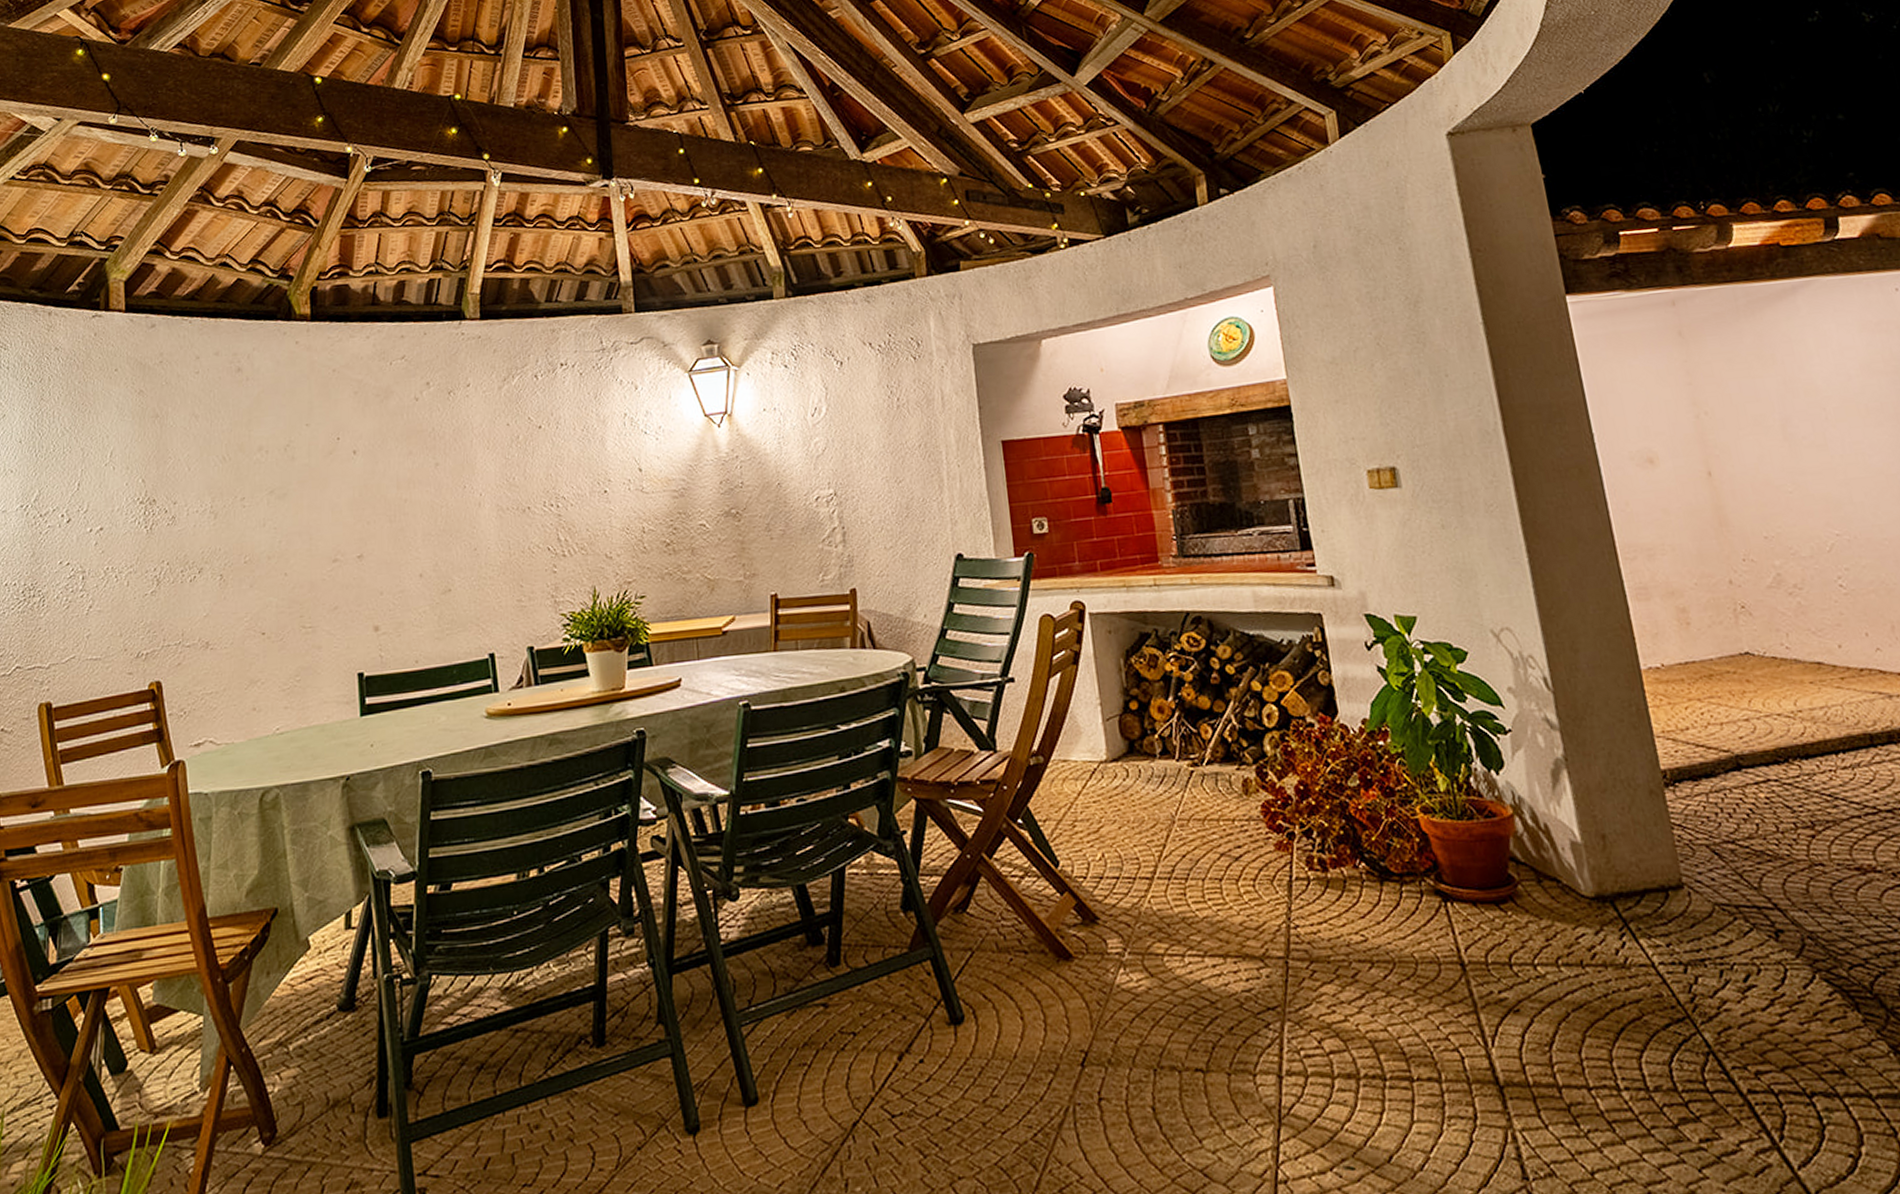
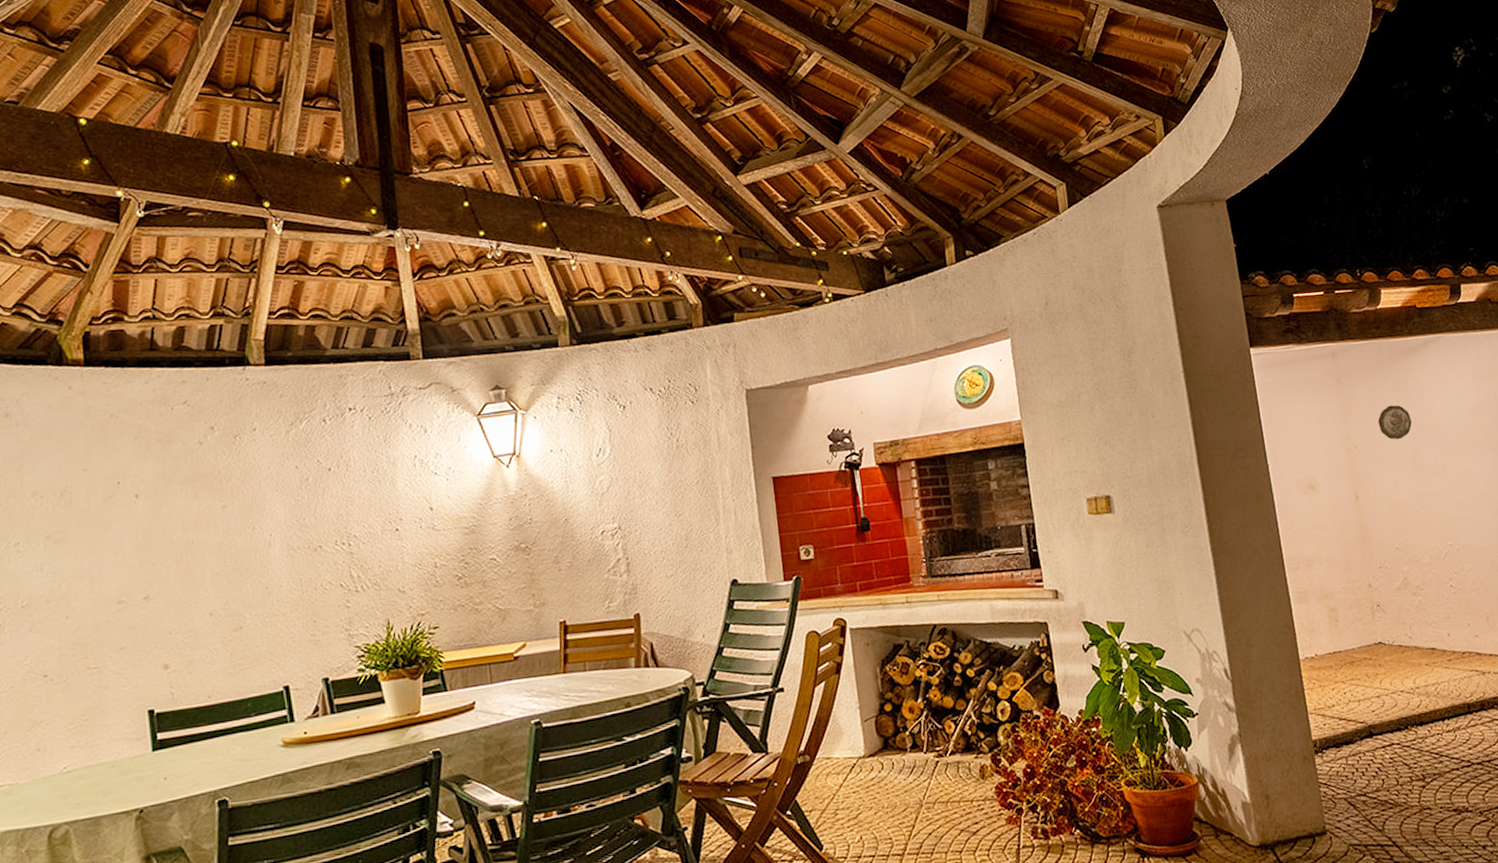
decorative plate: none [1734,362,1780,405] -> present [1378,405,1412,440]

